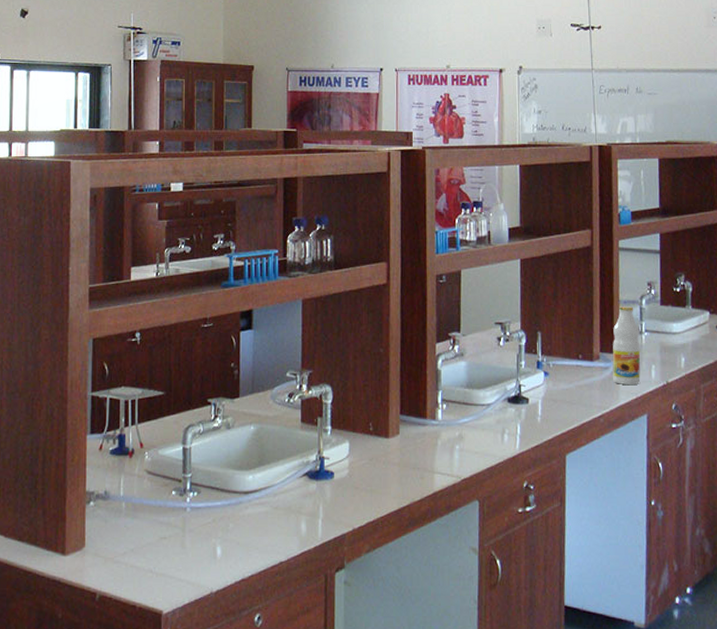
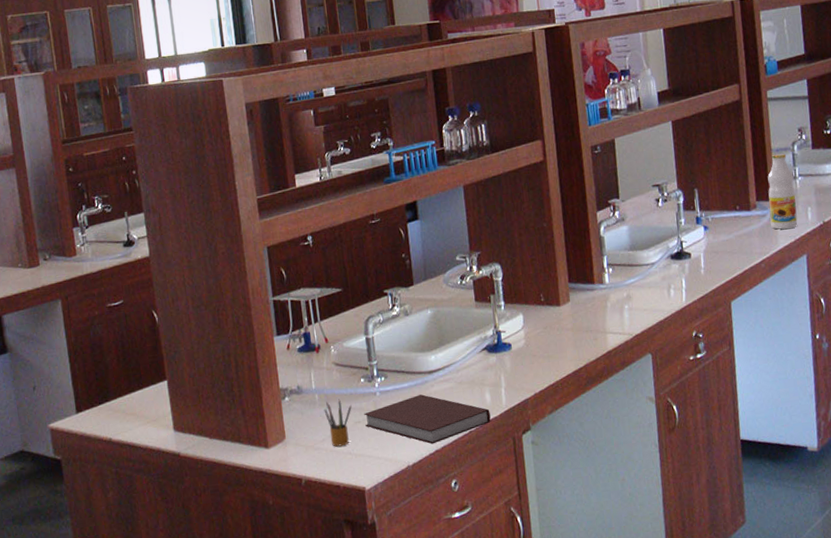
pencil box: none [129,510,159,562] -> present [323,399,352,447]
notebook: none [171,516,304,572] -> present [364,394,491,444]

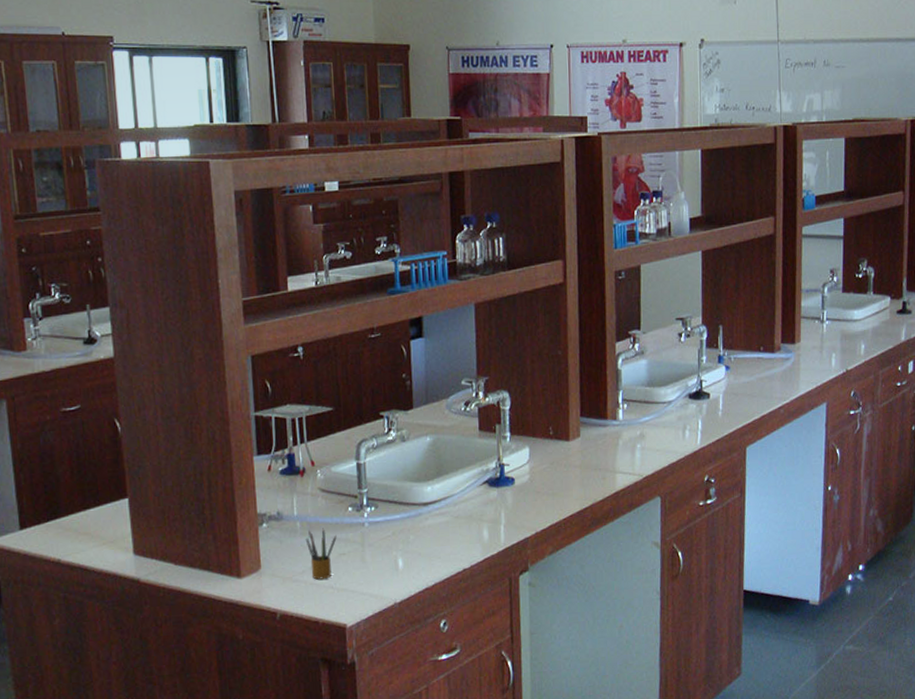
notebook: present [364,394,491,444] -> none [350,528,487,582]
beverage bottle: present [767,153,798,230] -> none [793,294,822,375]

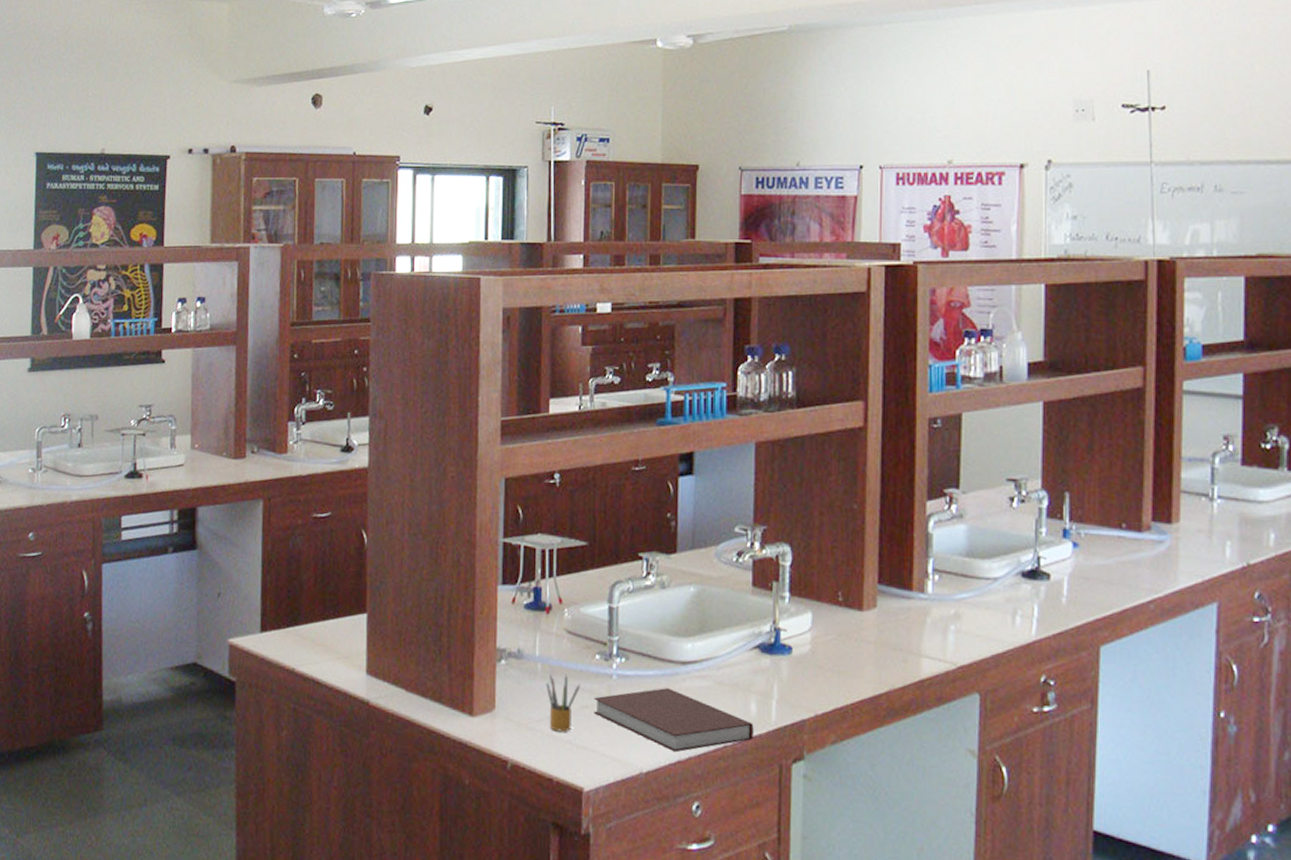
notebook: none [350,528,487,582] -> present [594,688,754,753]

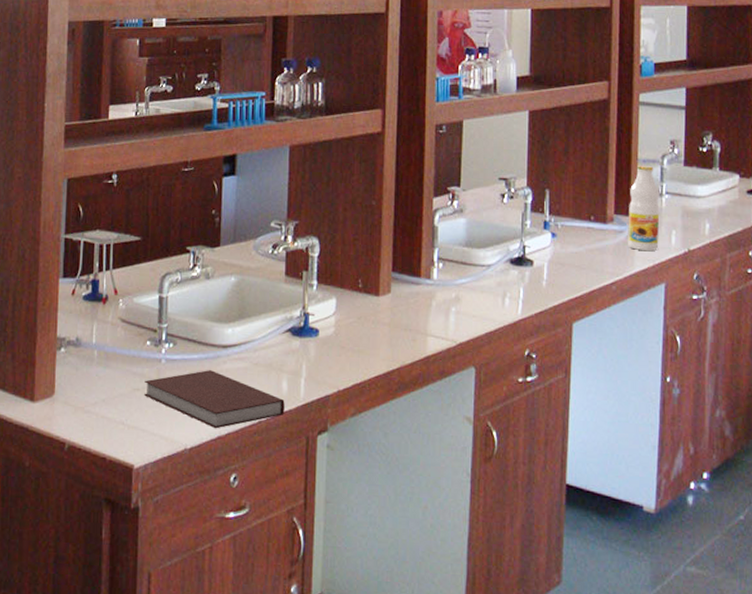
pencil box: present [545,674,580,732] -> none [101,359,132,414]
beverage bottle: none [1169,464,1210,564] -> present [628,164,660,251]

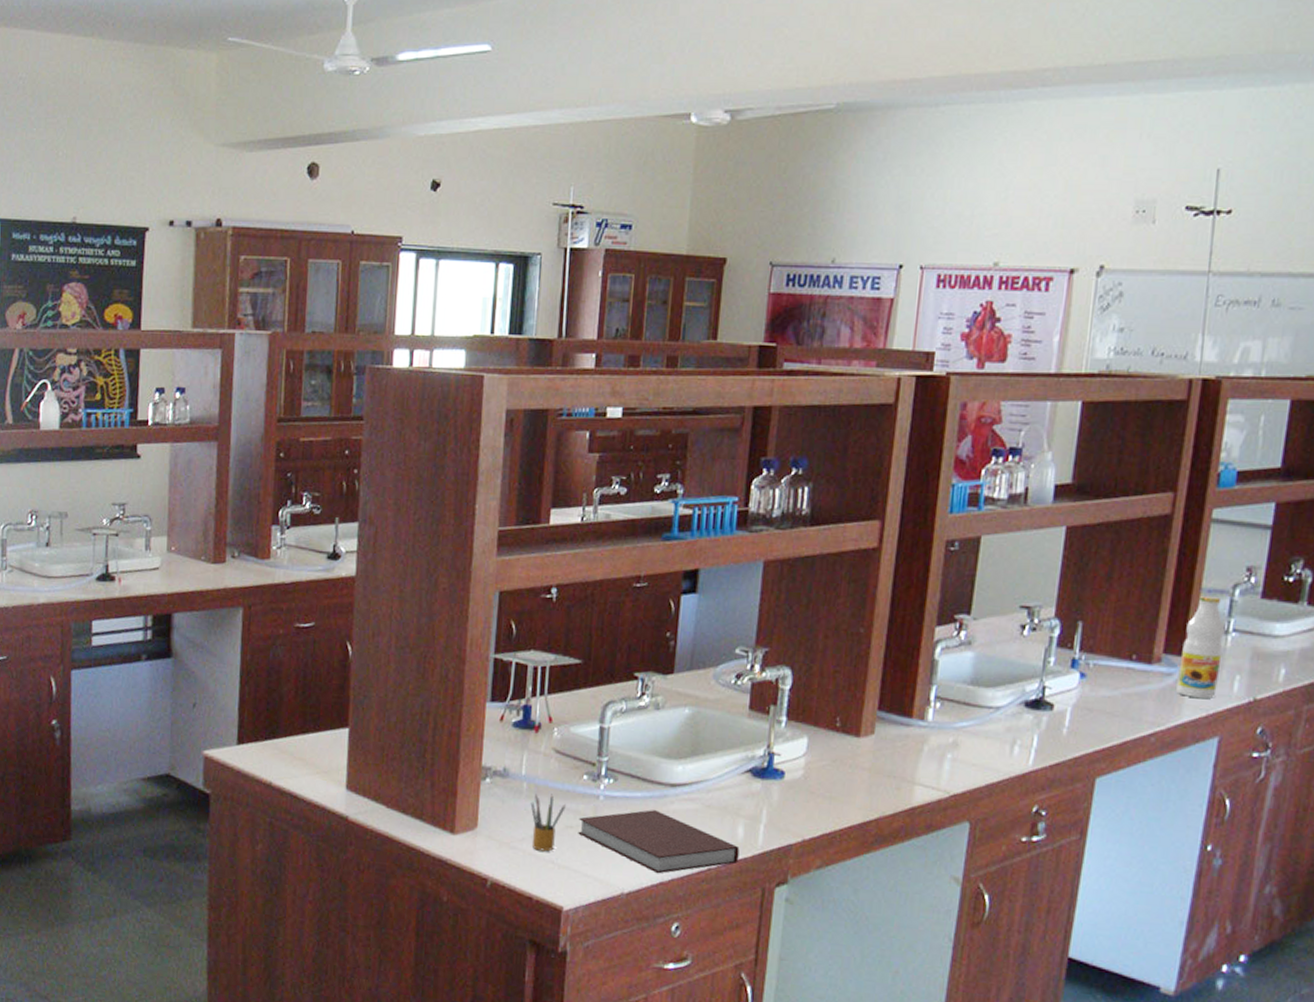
pencil box: none [101,359,132,414] -> present [530,793,566,852]

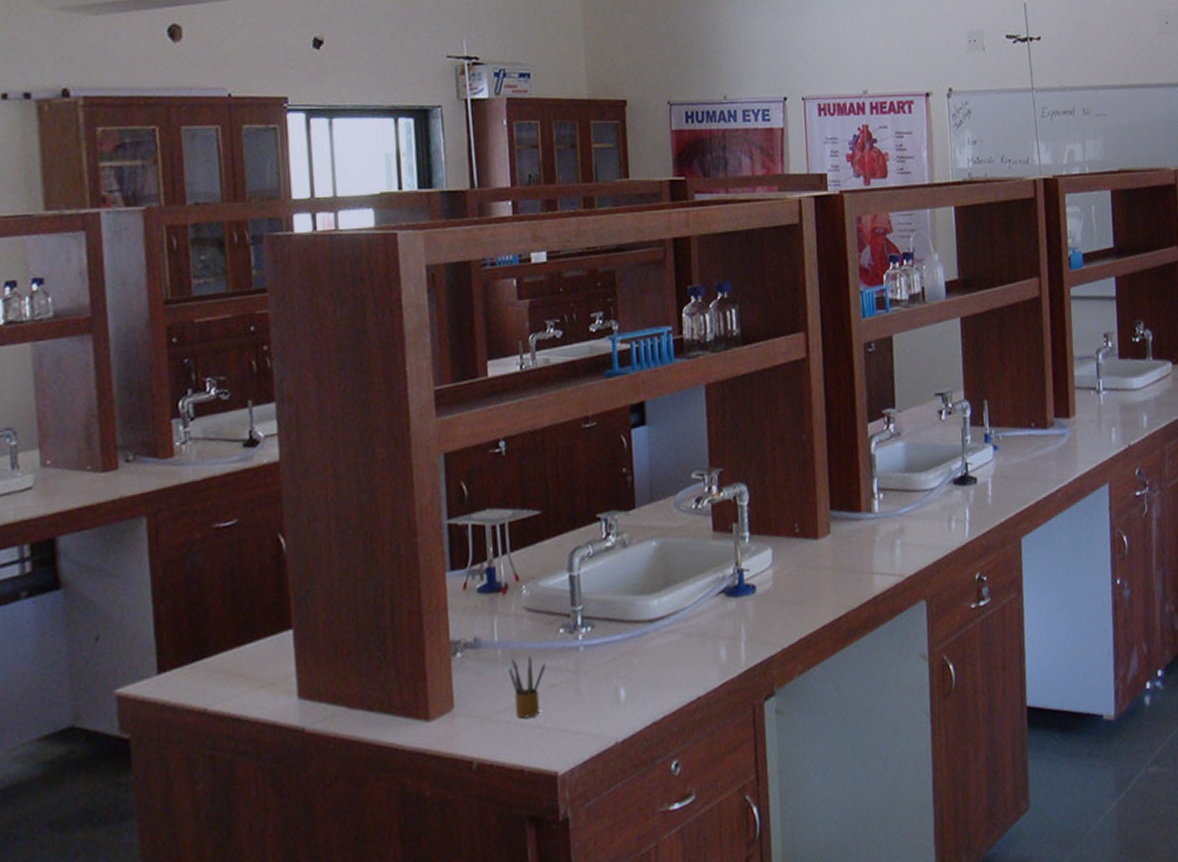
notebook: present [578,810,740,874] -> none [561,649,726,715]
beverage bottle: present [1176,595,1225,698] -> none [1068,362,1100,453]

